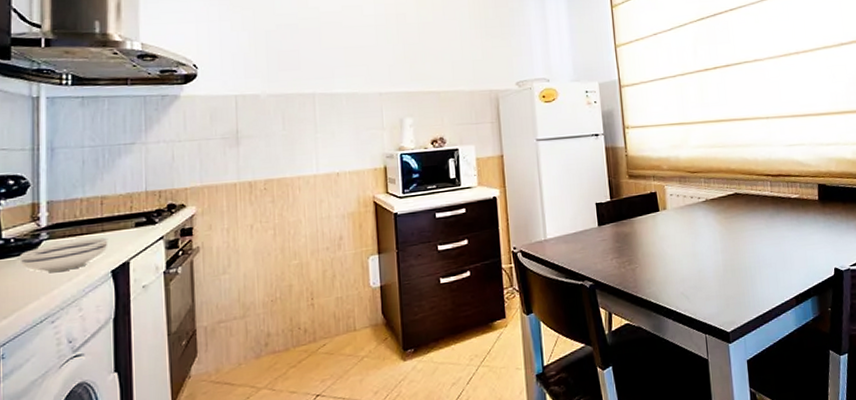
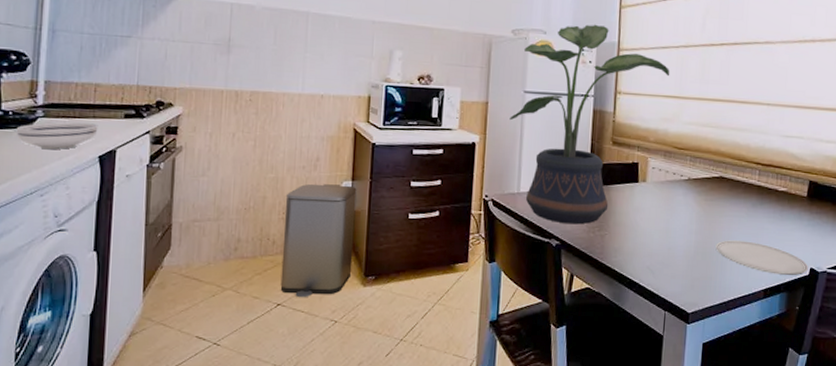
pedal bin: none [312,259,390,385] -> present [280,183,357,298]
potted plant: none [526,65,672,264] -> present [509,24,670,225]
plate: none [742,251,833,280] -> present [716,240,809,275]

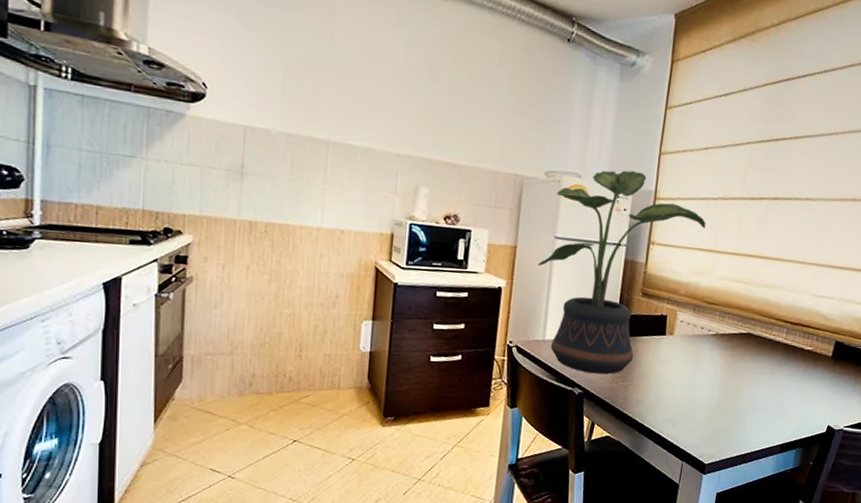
bowl: present [16,122,98,150] -> none [11,244,102,274]
pedal bin: present [280,183,357,298] -> none [297,321,377,436]
plate: present [716,240,809,275] -> none [737,395,827,432]

